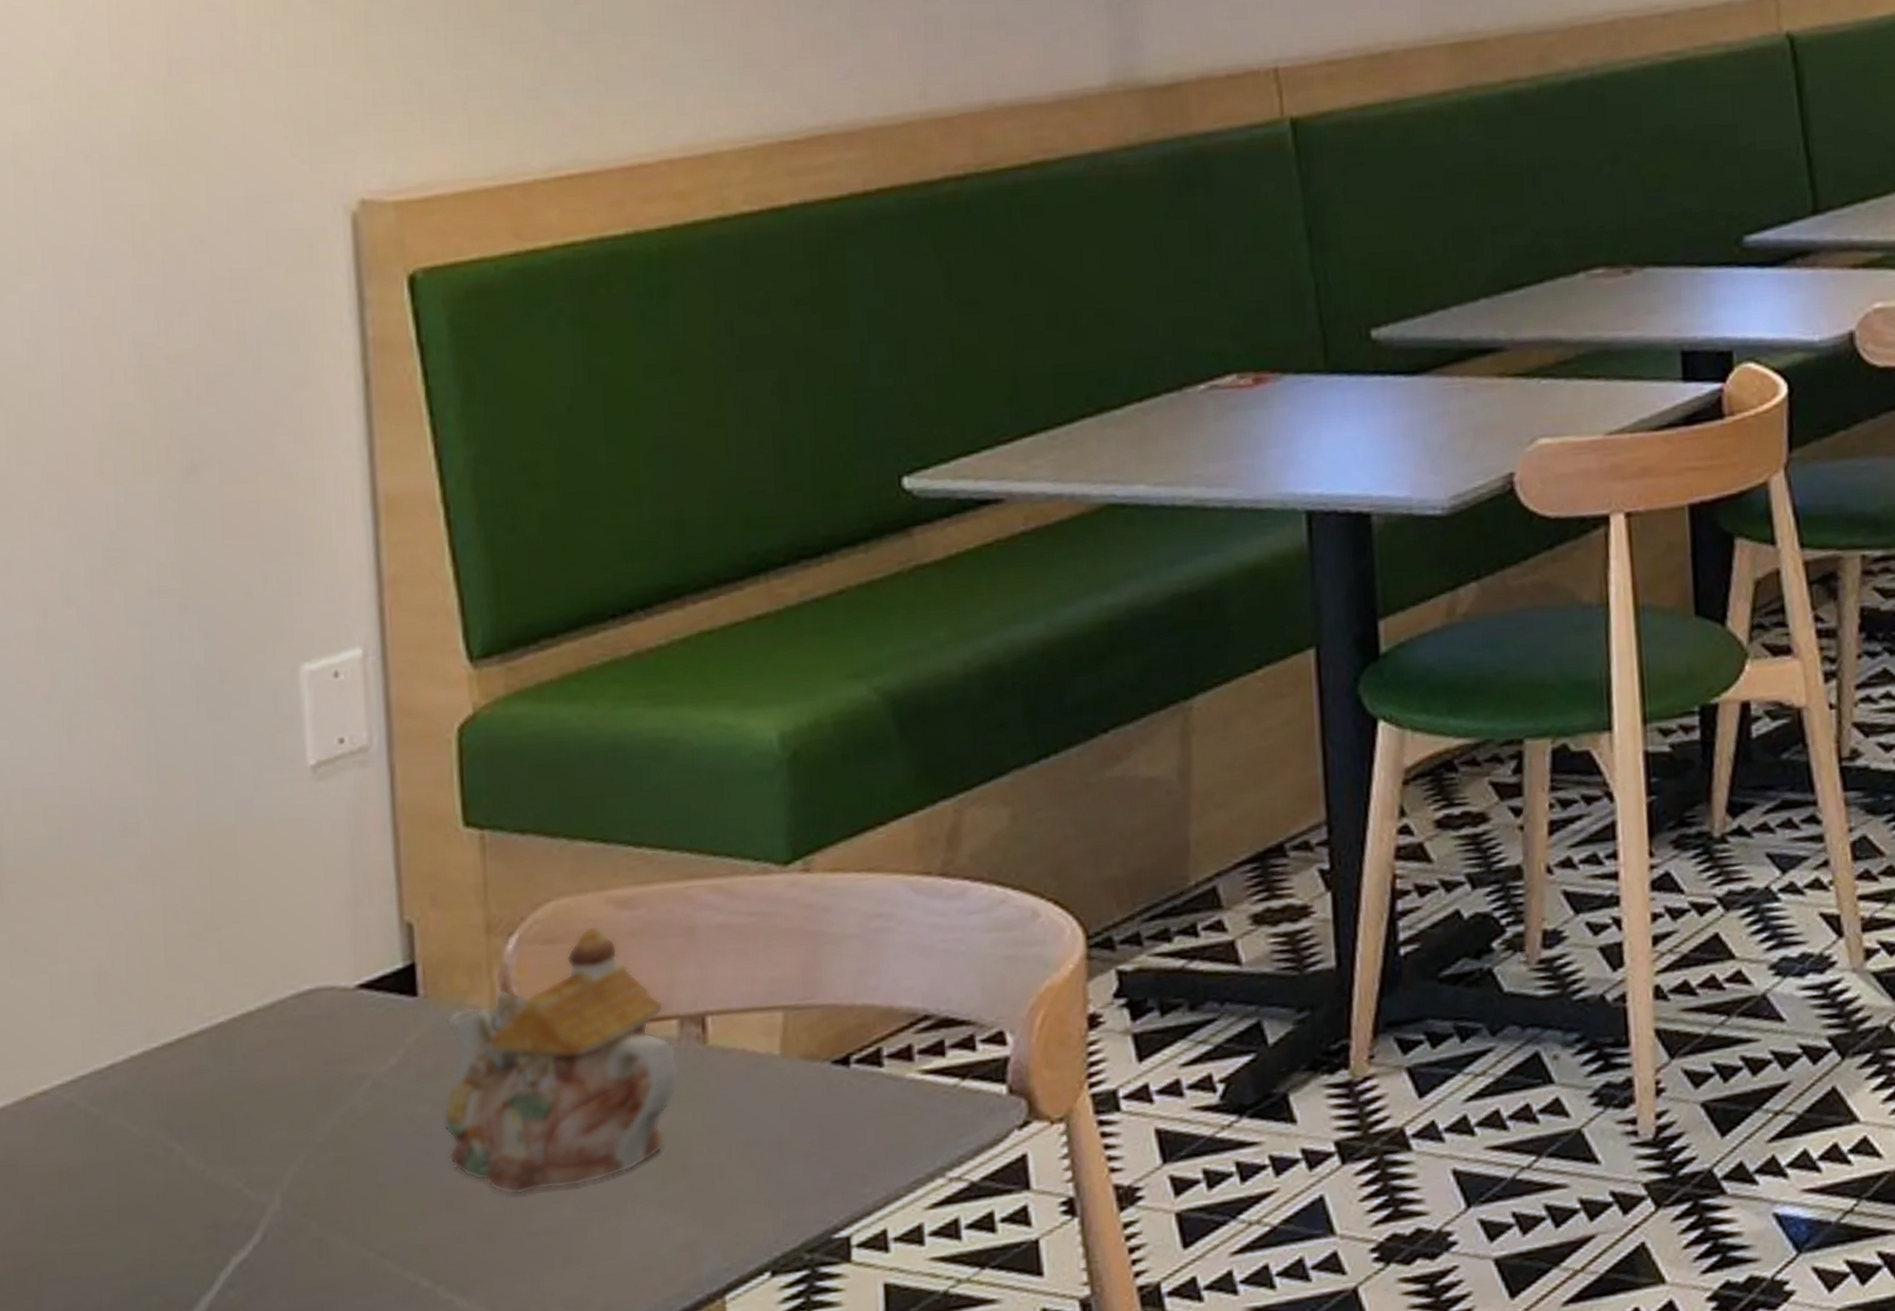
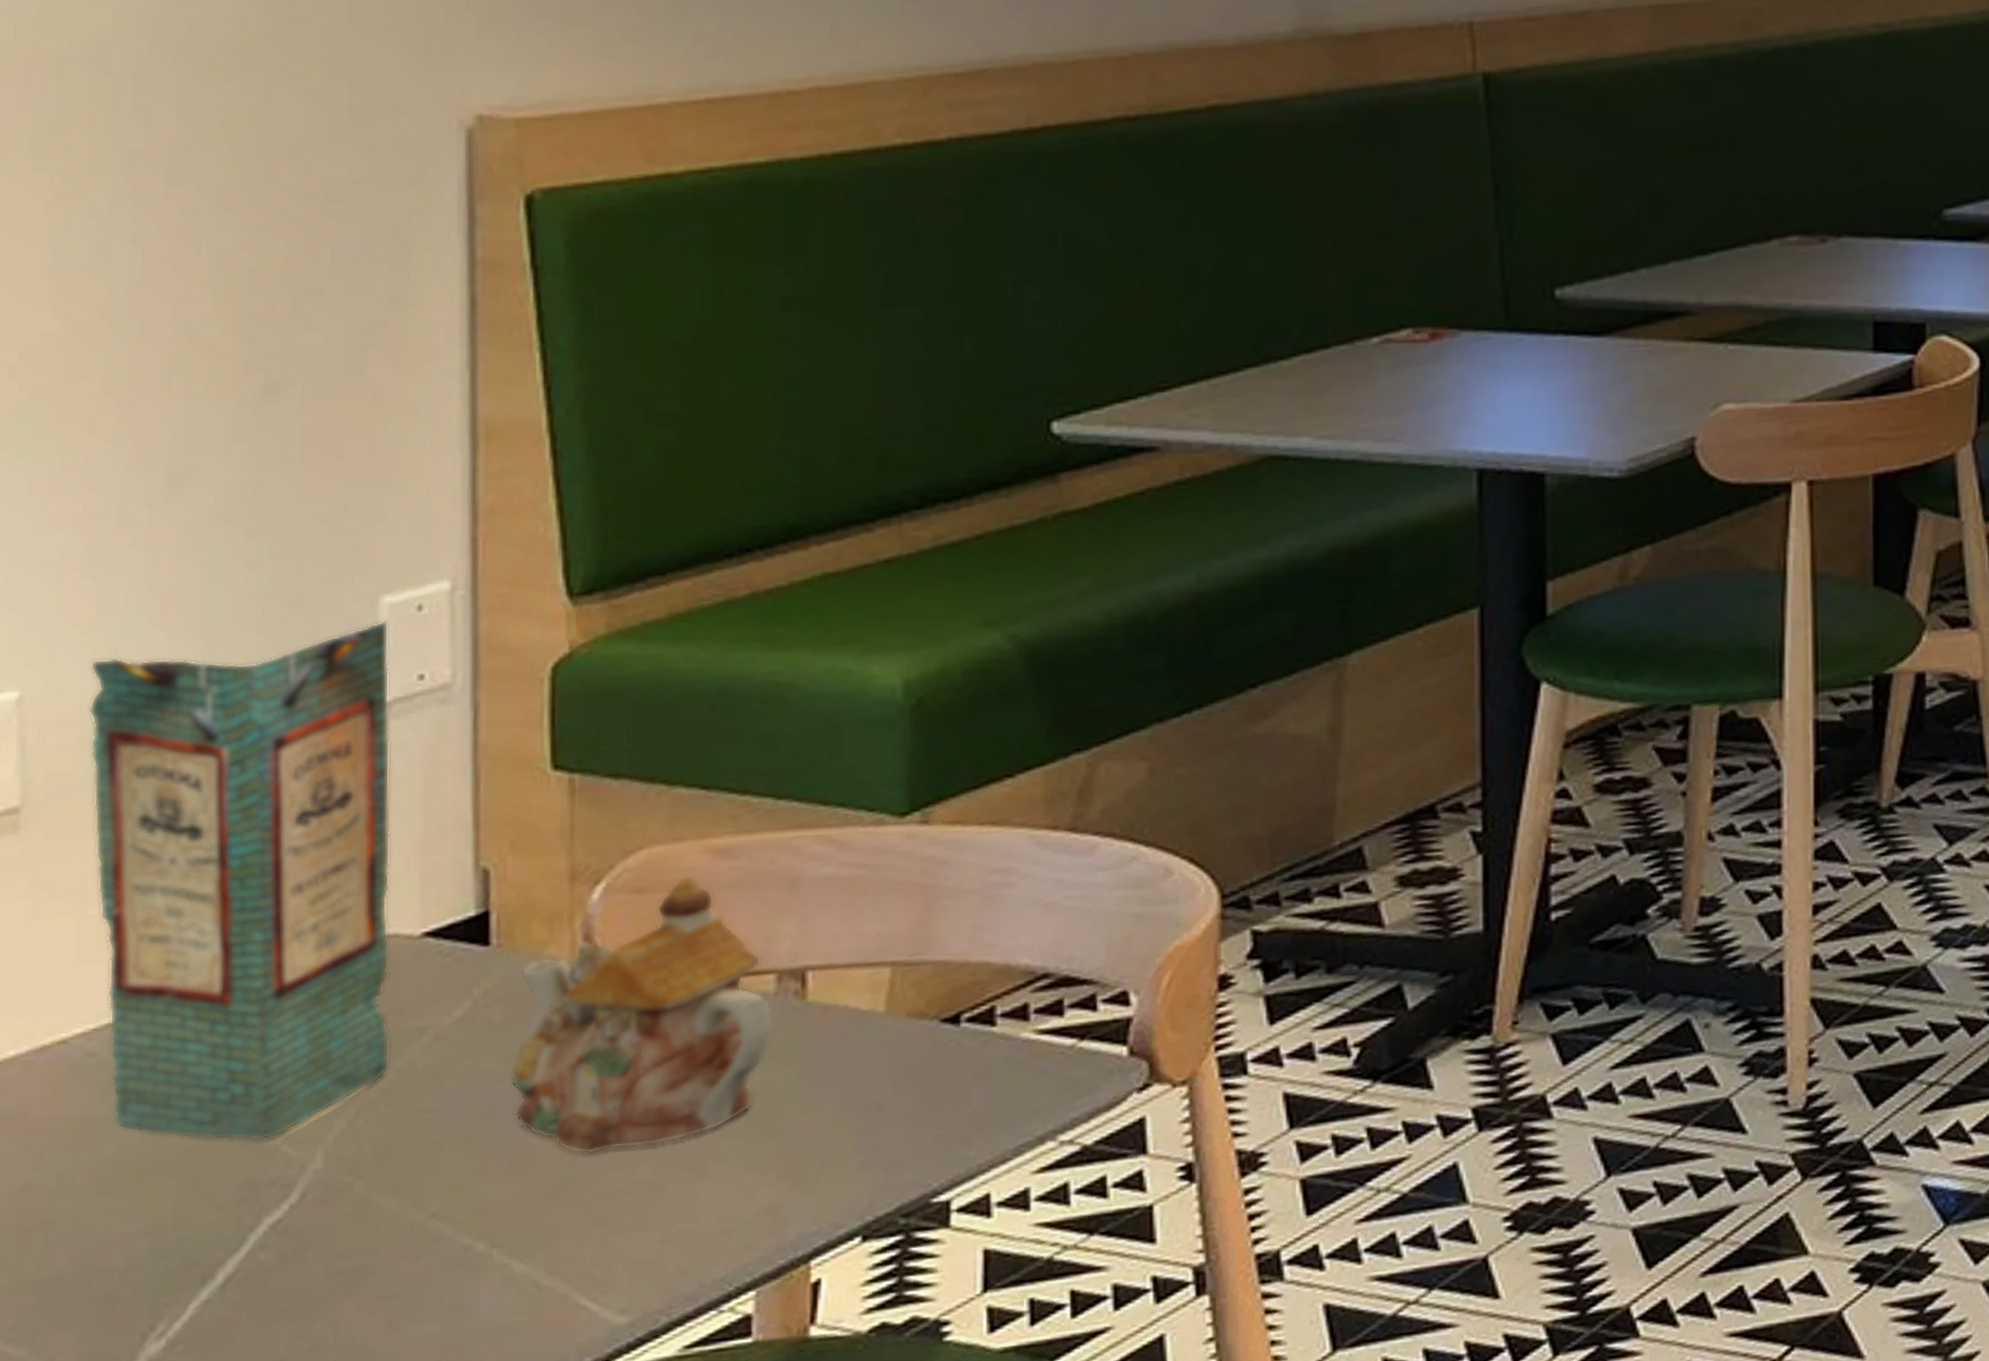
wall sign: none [47,687,335,1186] -> present [89,620,391,1142]

